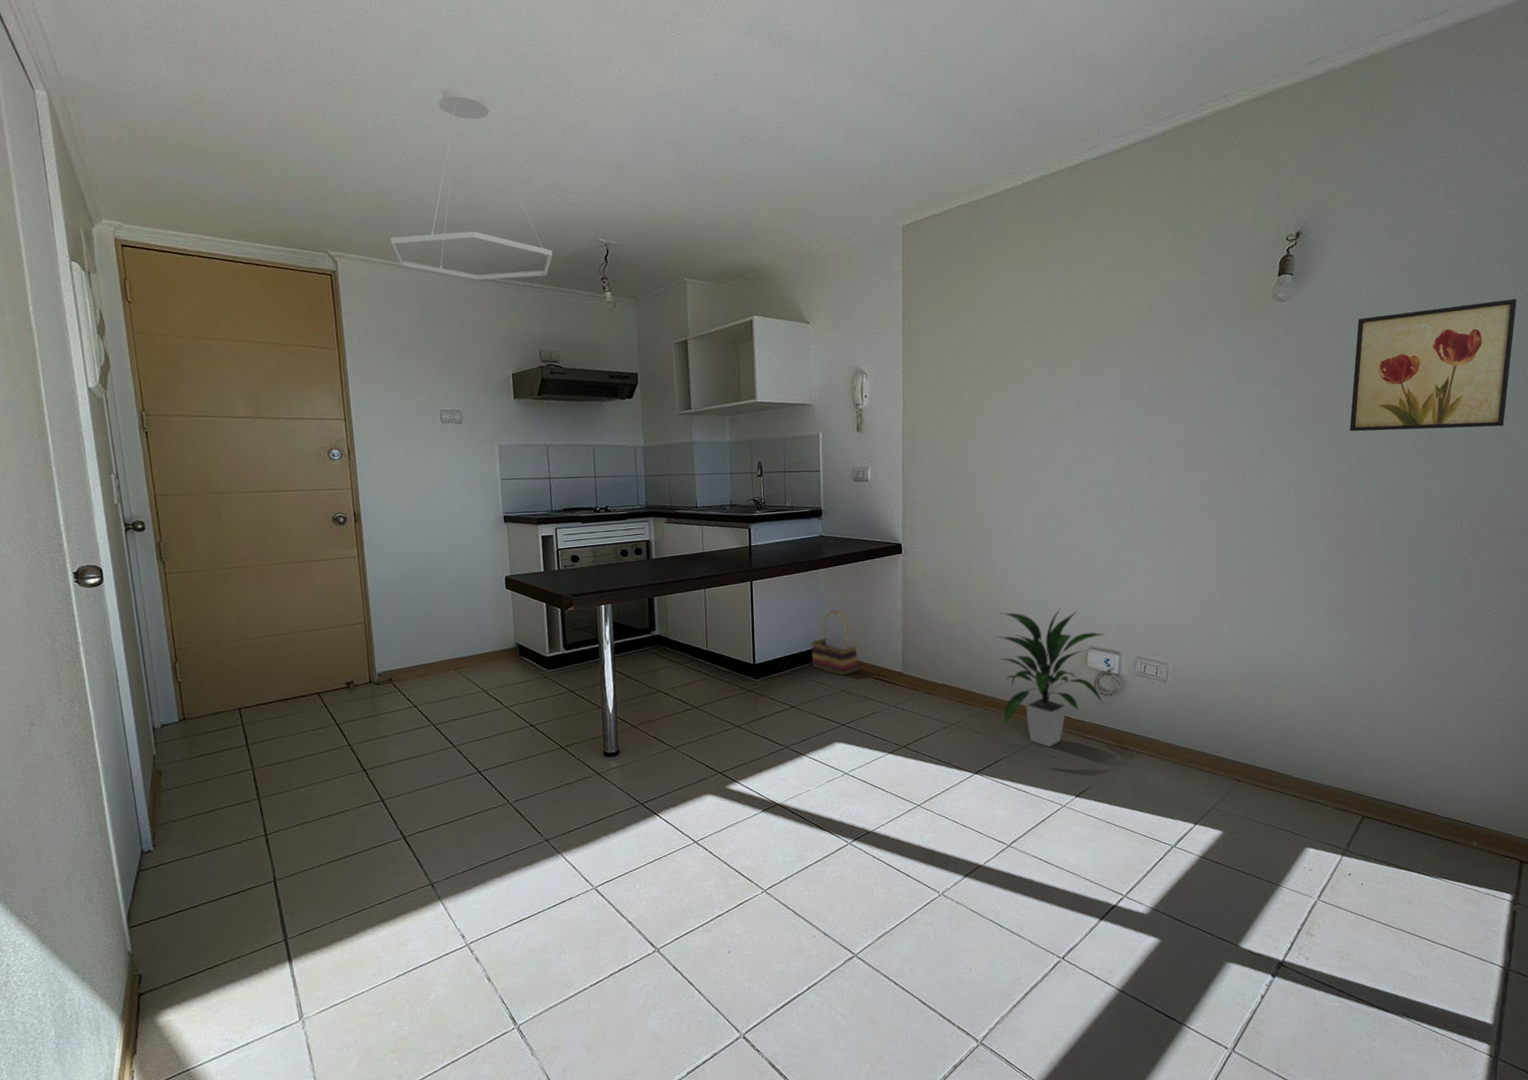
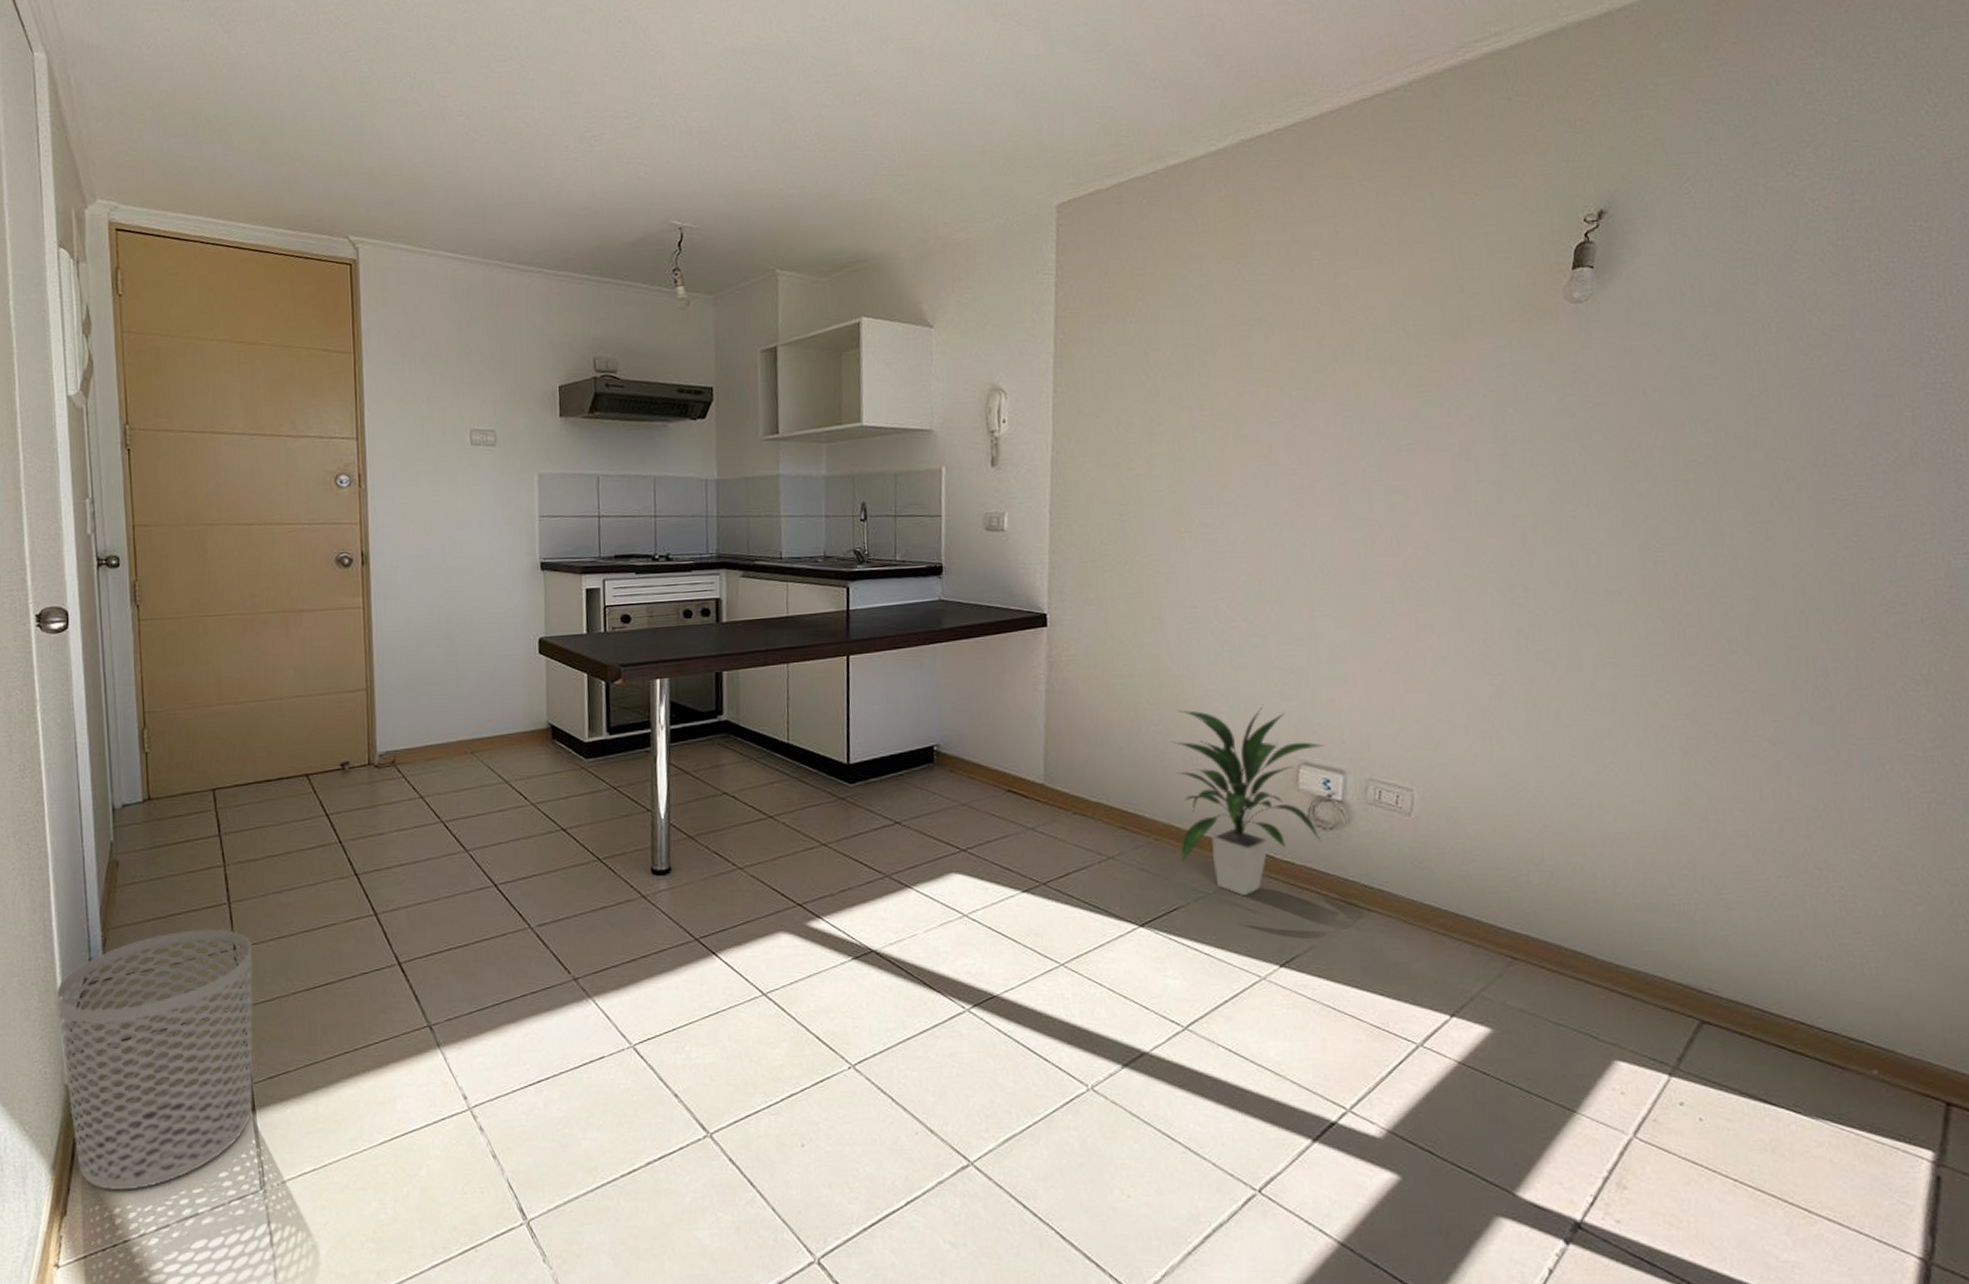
waste bin: none [114,820,289,1032] -> present [56,929,254,1191]
pendant light: present [390,87,553,280] -> none [422,40,615,272]
basket: present [811,610,859,676] -> none [923,697,987,785]
wall art: present [1349,298,1517,432] -> none [1676,301,1927,481]

